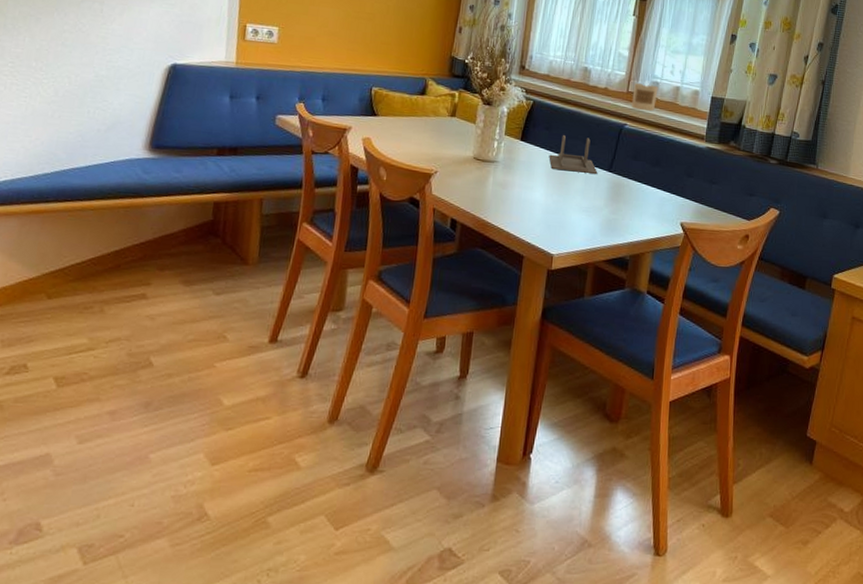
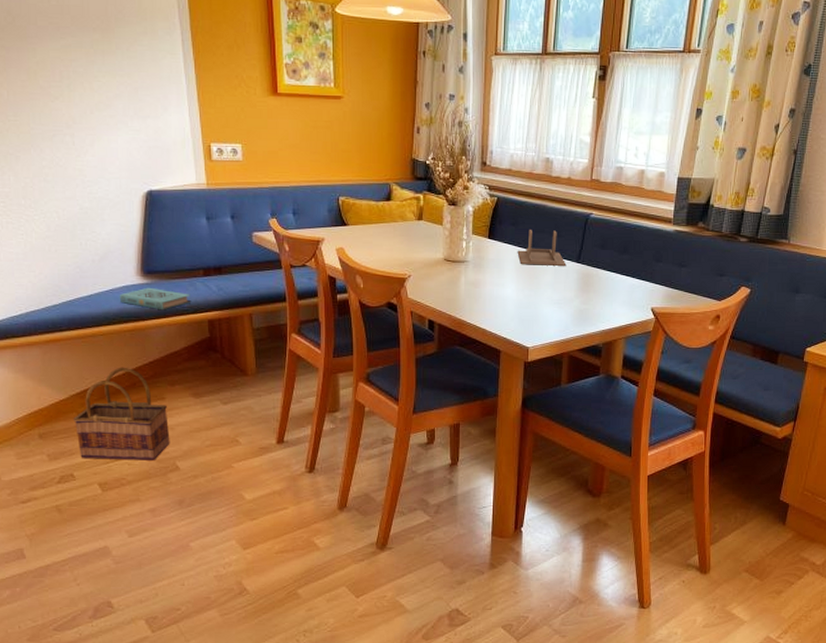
basket: none [39,246,151,354] -> present [74,367,170,460]
book: none [119,162,199,188] -> present [119,287,190,310]
candle: present [631,80,658,112] -> none [596,165,623,198]

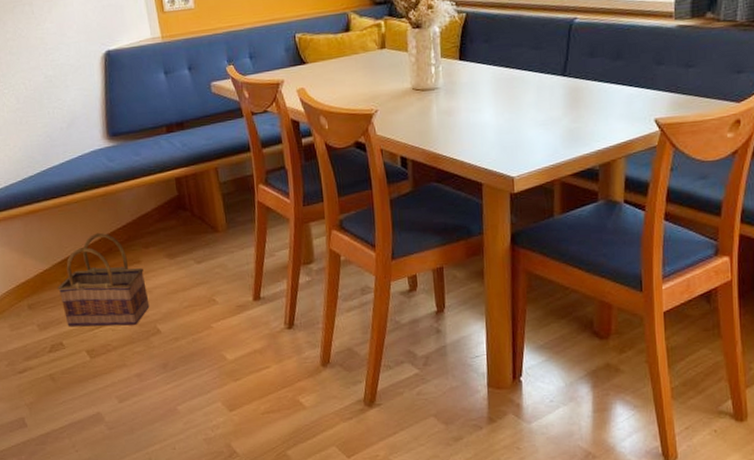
book: present [119,287,190,310] -> none [88,149,157,172]
napkin holder: present [517,230,567,266] -> none [493,42,551,85]

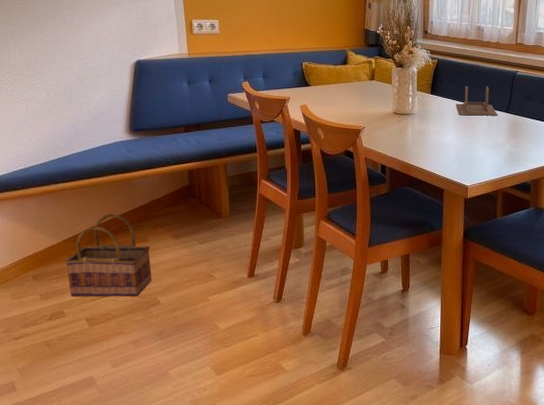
napkin holder: none [493,42,551,85] -> present [456,86,498,116]

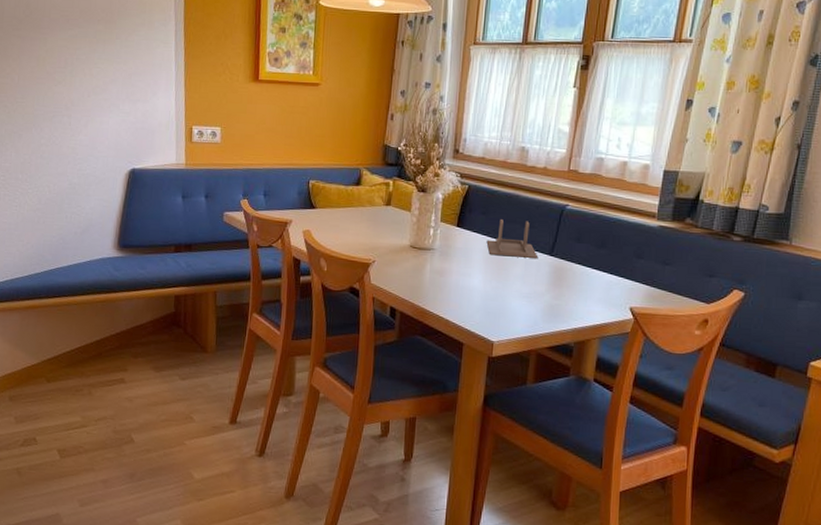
basket: present [65,213,152,297] -> none [42,336,128,431]

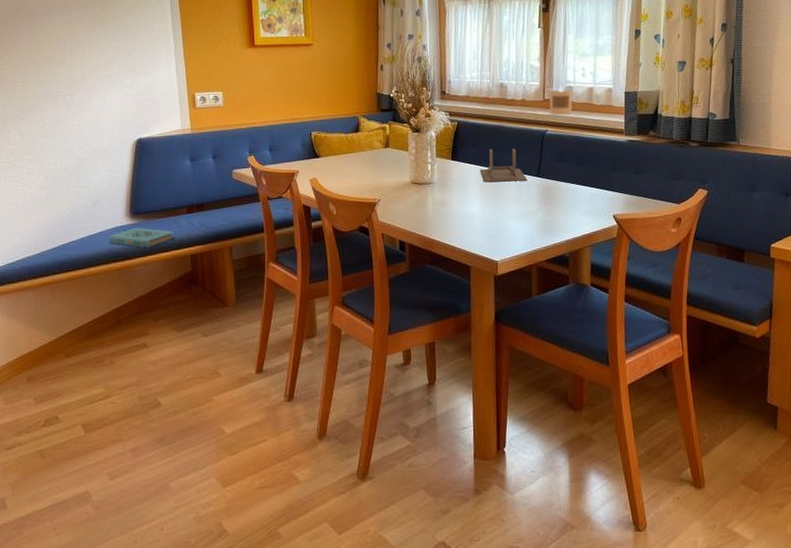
book: none [95,260,160,284] -> present [108,227,174,248]
candle: none [573,156,603,190] -> present [549,86,573,116]

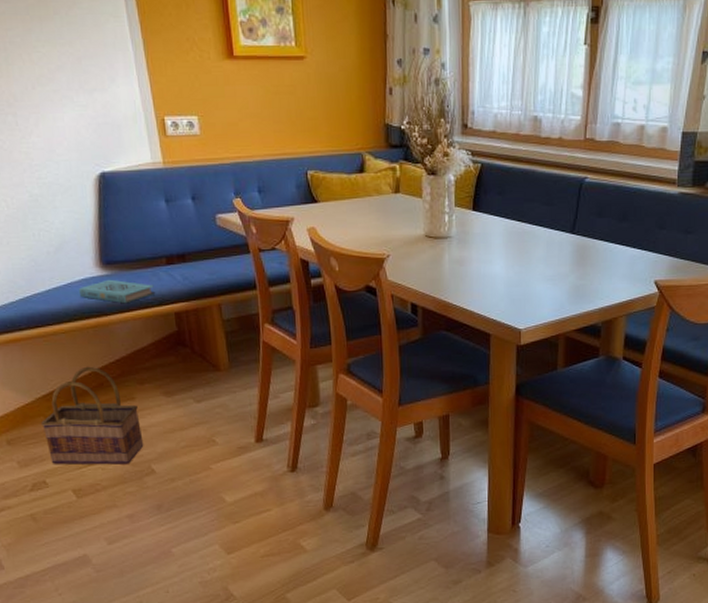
basket: none [61,305,153,400] -> present [41,366,144,465]
napkin holder: present [480,148,528,183] -> none [505,198,560,239]
candle: present [549,86,573,116] -> none [591,121,620,159]

